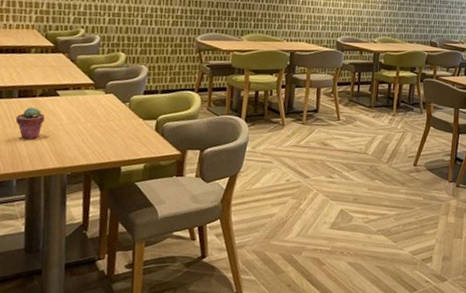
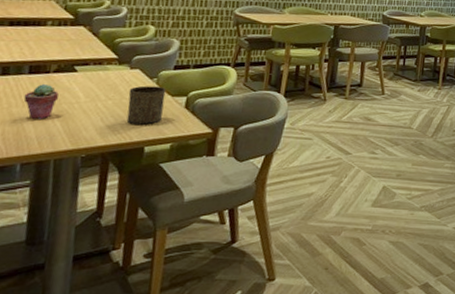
cup: none [104,109,138,146] -> present [126,85,167,125]

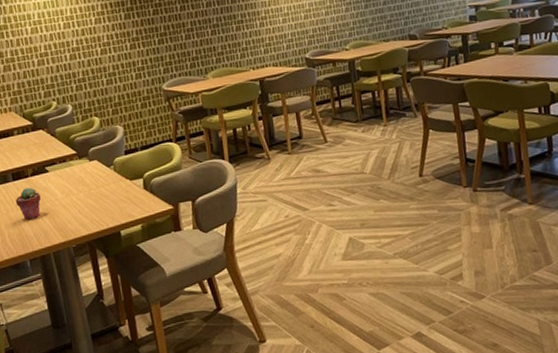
cup: present [126,85,167,125] -> none [93,173,127,212]

